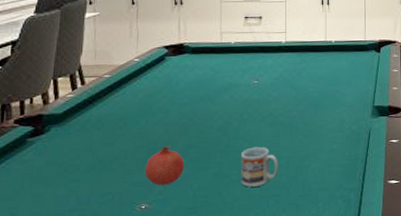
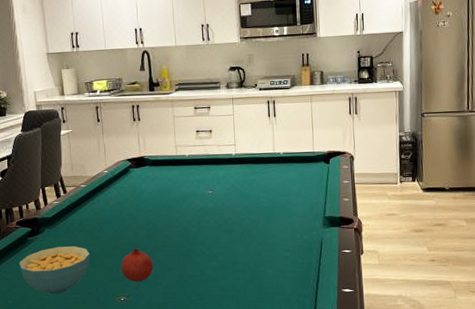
cereal bowl: none [11,147,108,207] -> present [19,246,91,295]
cup: present [241,146,278,187] -> none [201,251,236,288]

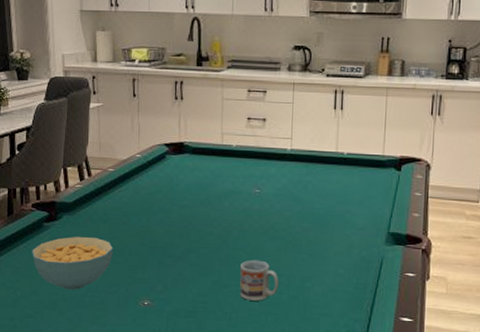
fruit: present [121,247,154,282] -> none [147,246,185,285]
cup: none [201,251,236,288] -> present [239,260,279,301]

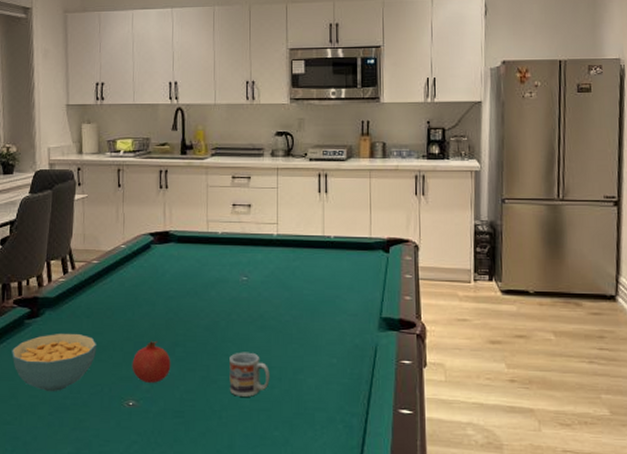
fruit: none [147,246,185,285] -> present [132,340,171,383]

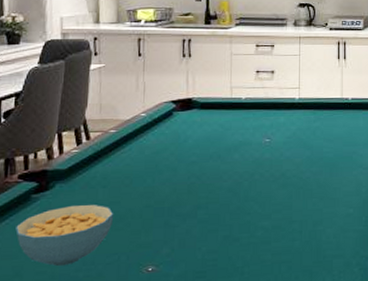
fruit: present [132,340,171,383] -> none [151,205,193,247]
cup: present [229,352,270,397] -> none [251,209,291,252]

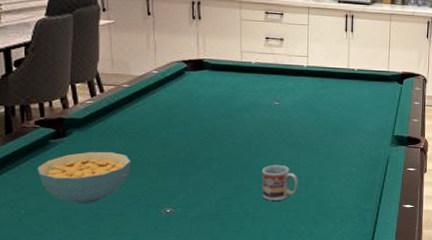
cup: none [251,209,291,252] -> present [262,164,298,201]

